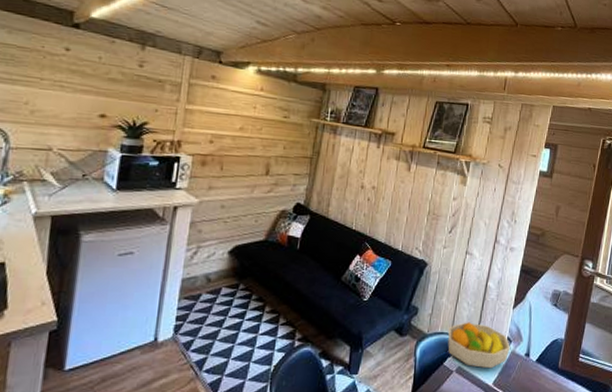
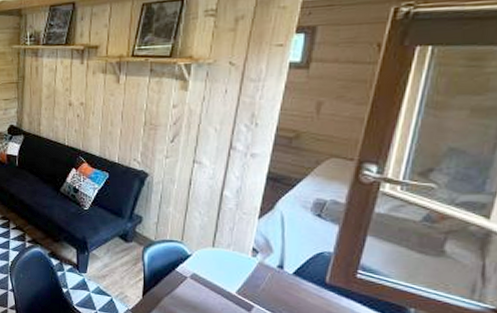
fruit bowl: present [448,322,510,369] -> none [179,231,257,278]

